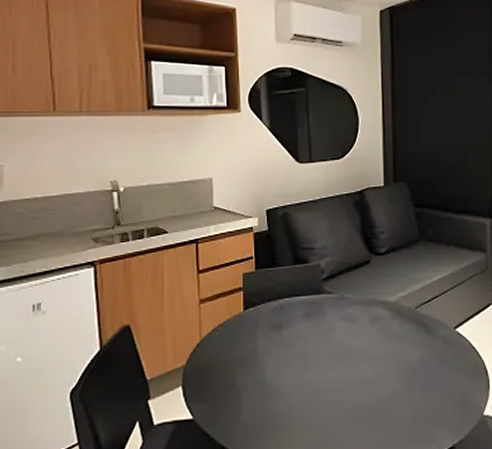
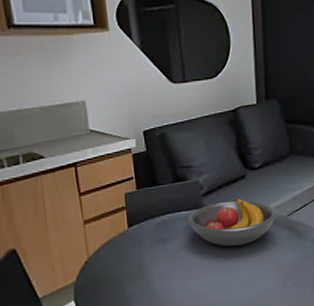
fruit bowl: none [307,285,403,338] -> present [188,198,276,247]

